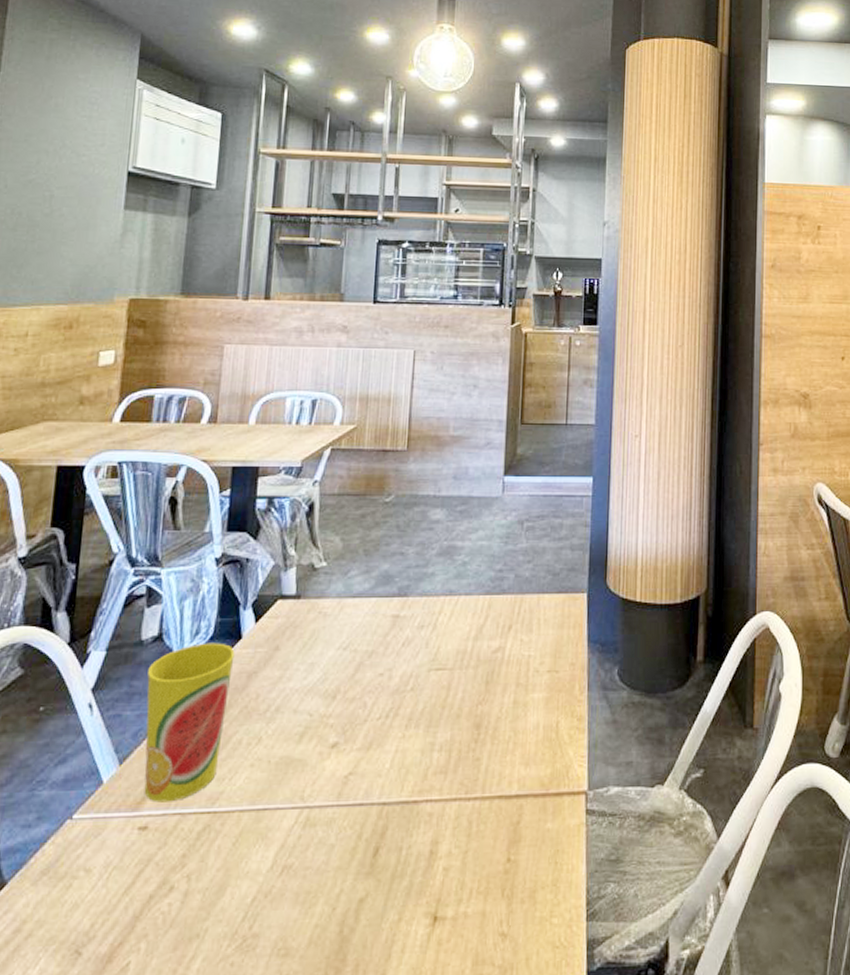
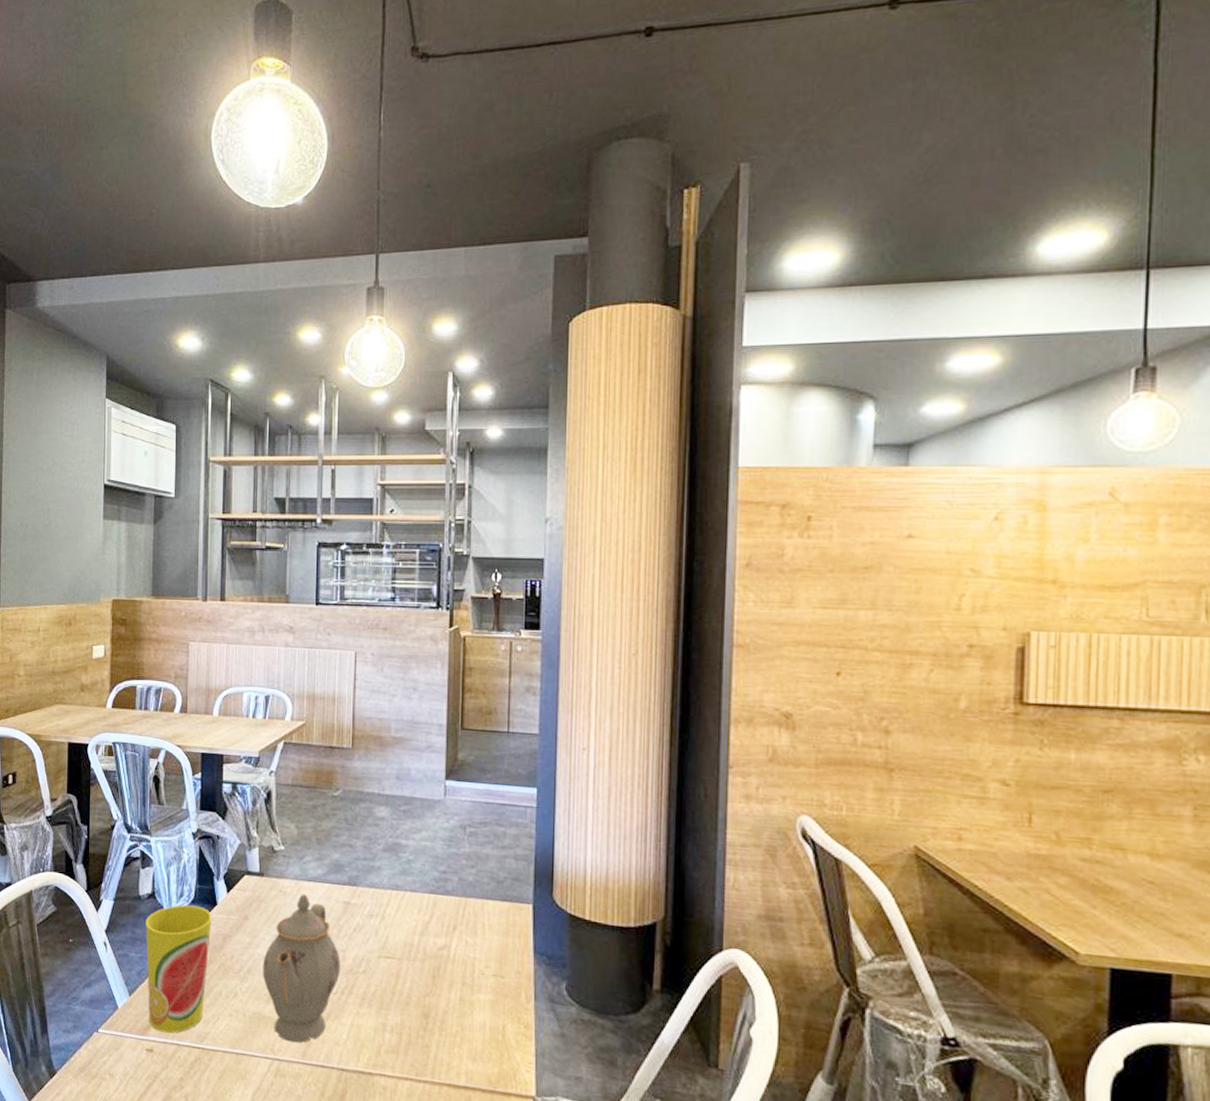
teapot: none [294,613,386,784] -> present [262,894,340,1043]

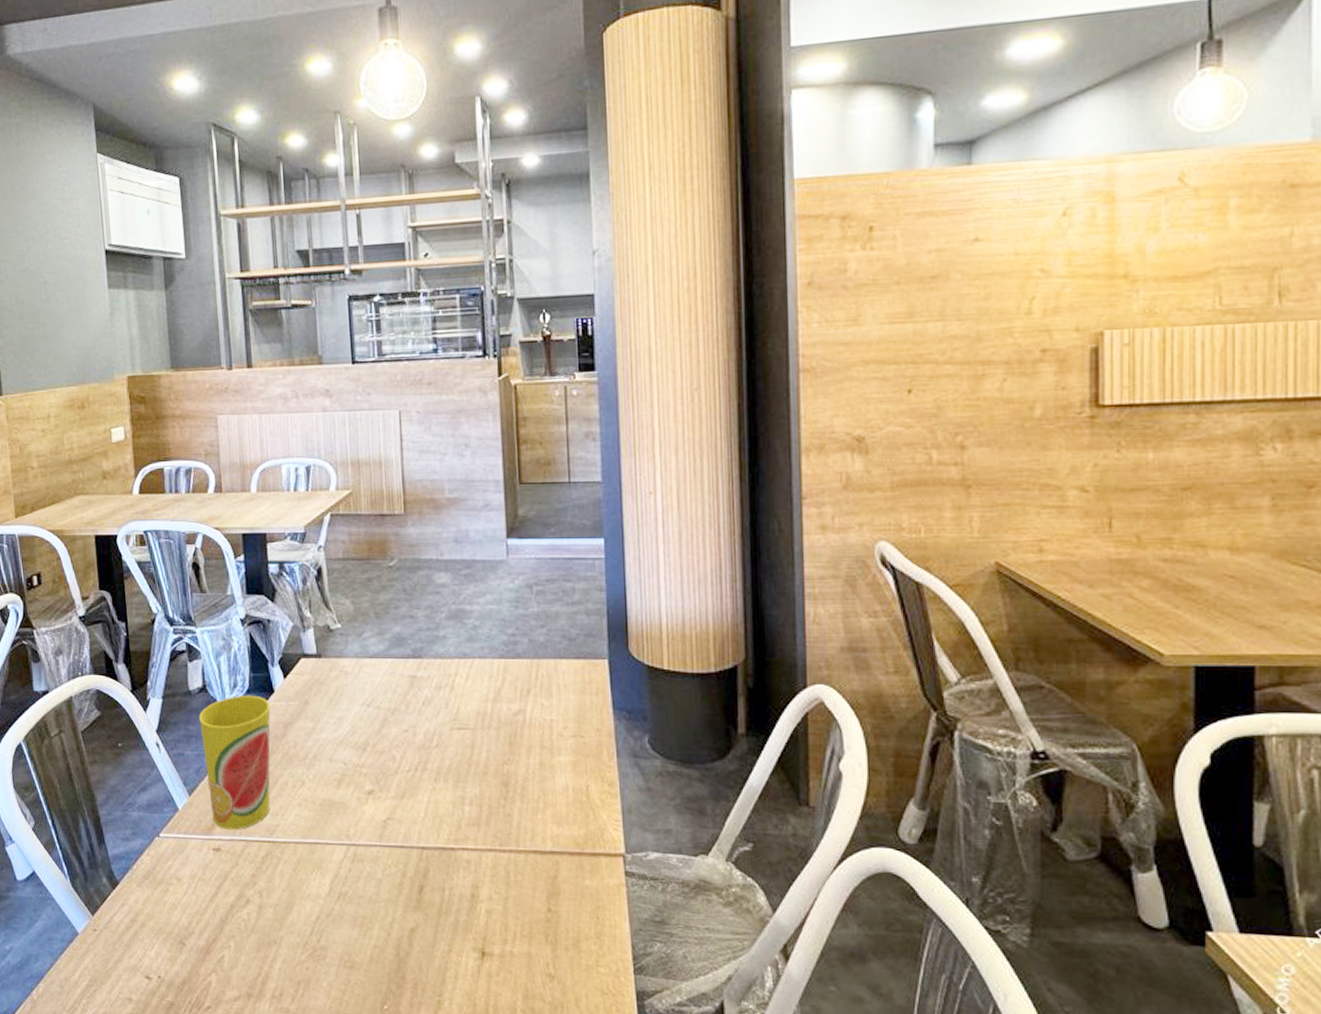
teapot: present [262,894,340,1043] -> none [329,672,412,826]

